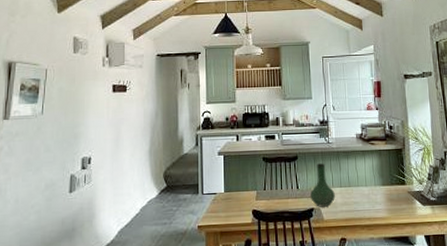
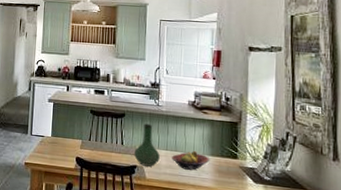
fruit bowl: none [346,183,382,204] -> present [172,150,210,170]

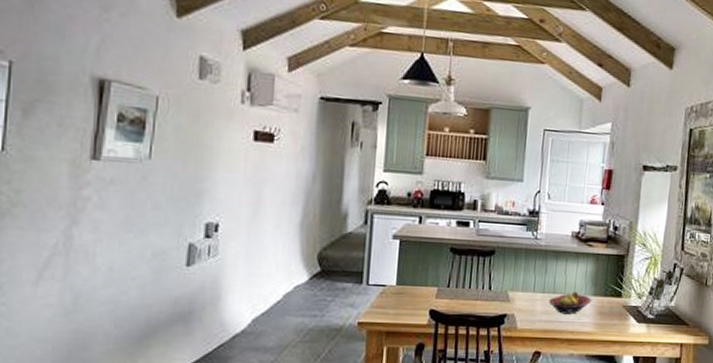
vase: present [134,123,160,167] -> none [504,262,535,314]

